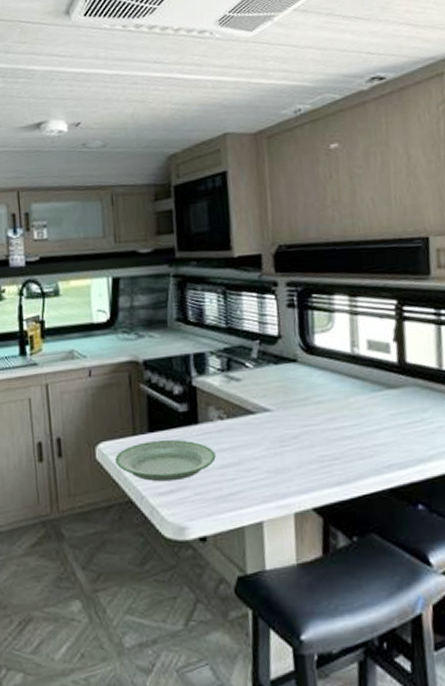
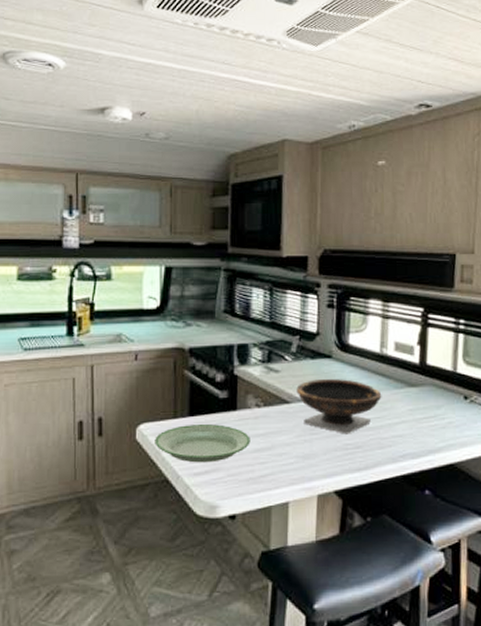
bowl: none [261,384,358,445] -> present [296,379,382,434]

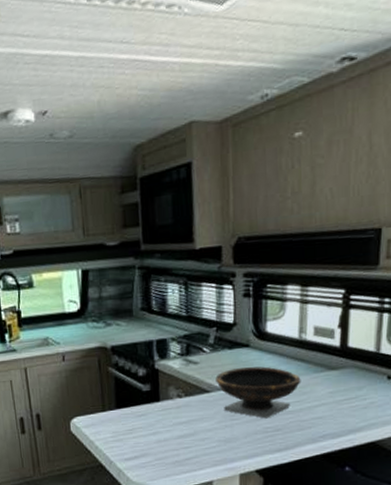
plate: present [155,423,250,463] -> none [87,415,174,450]

